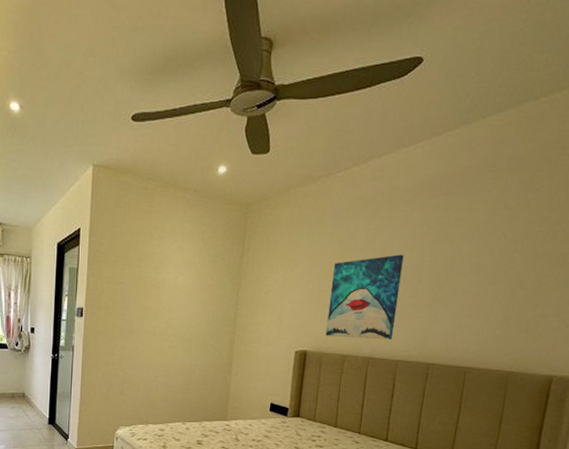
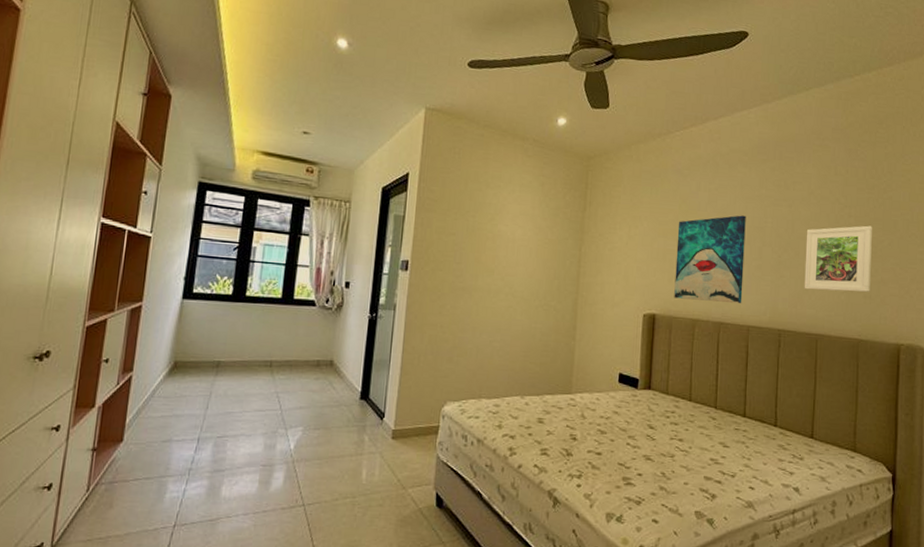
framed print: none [457,259,539,327] -> present [804,225,872,292]

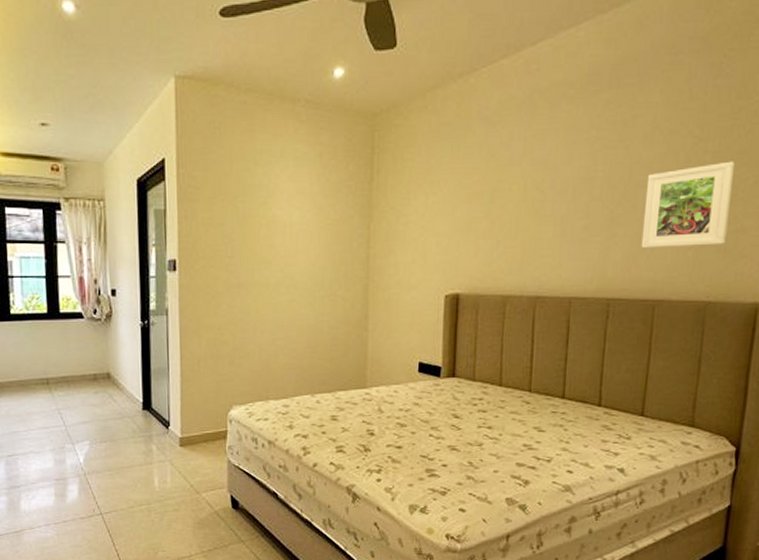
wall art: present [674,215,746,303] -> none [481,165,571,274]

